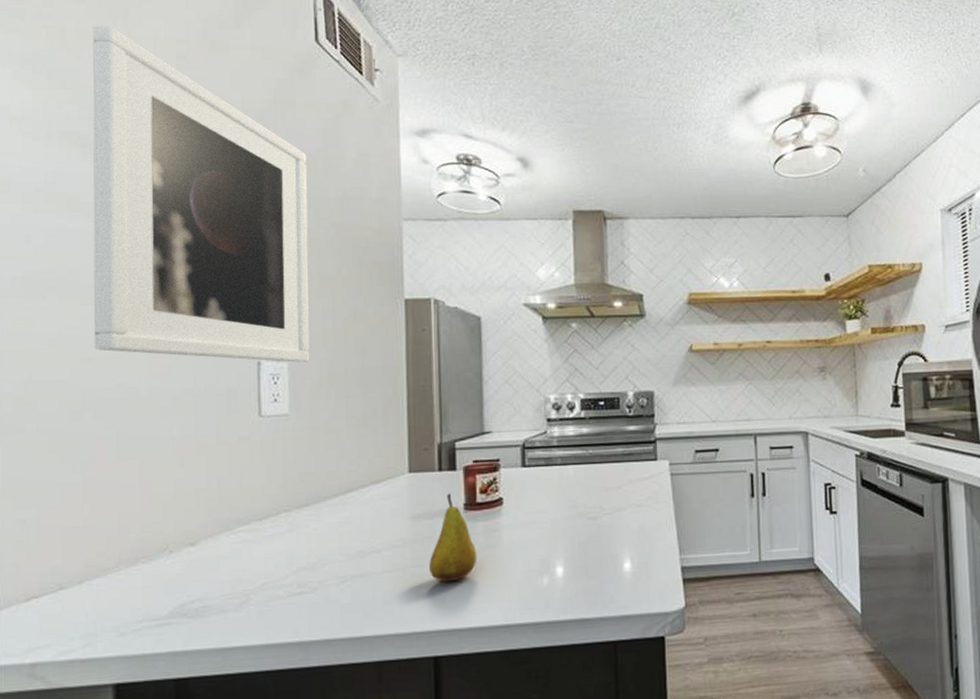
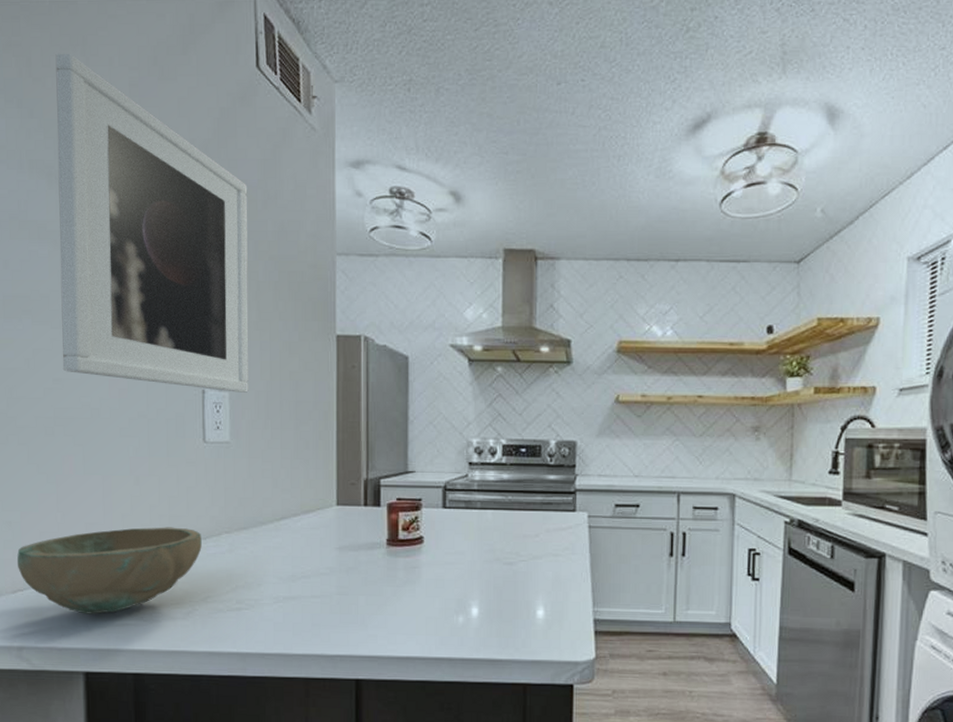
bowl: none [33,510,257,617] -> present [17,527,202,615]
fruit: present [429,493,477,582] -> none [354,528,398,612]

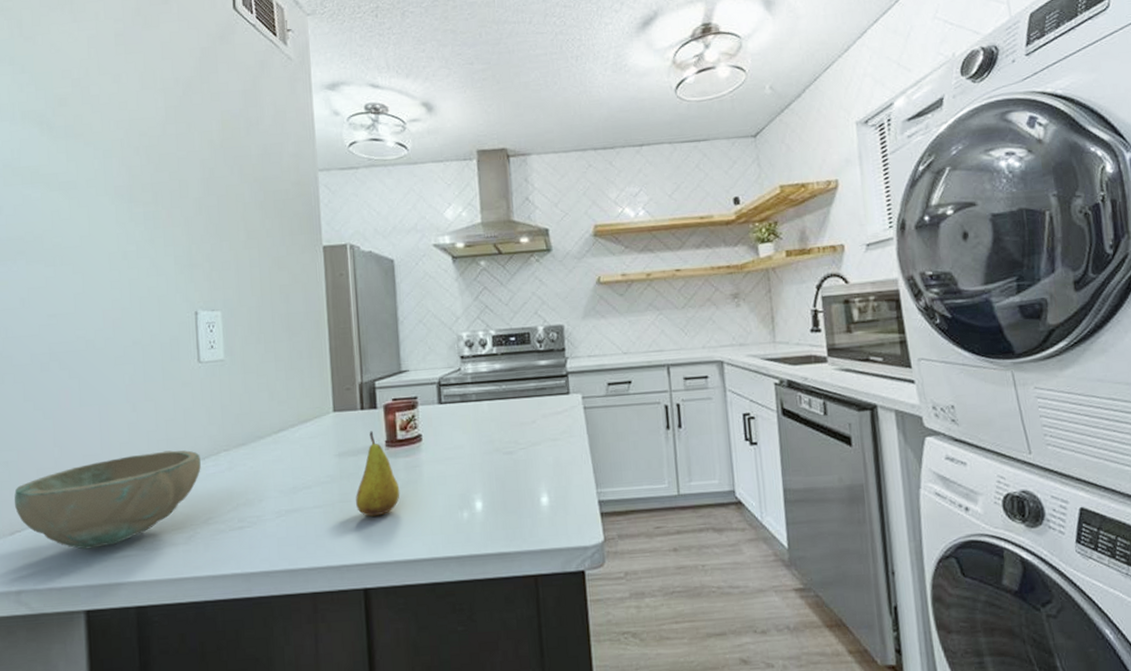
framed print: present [55,53,249,393] -> none [45,12,240,311]
fruit: none [354,528,398,612] -> present [356,431,400,517]

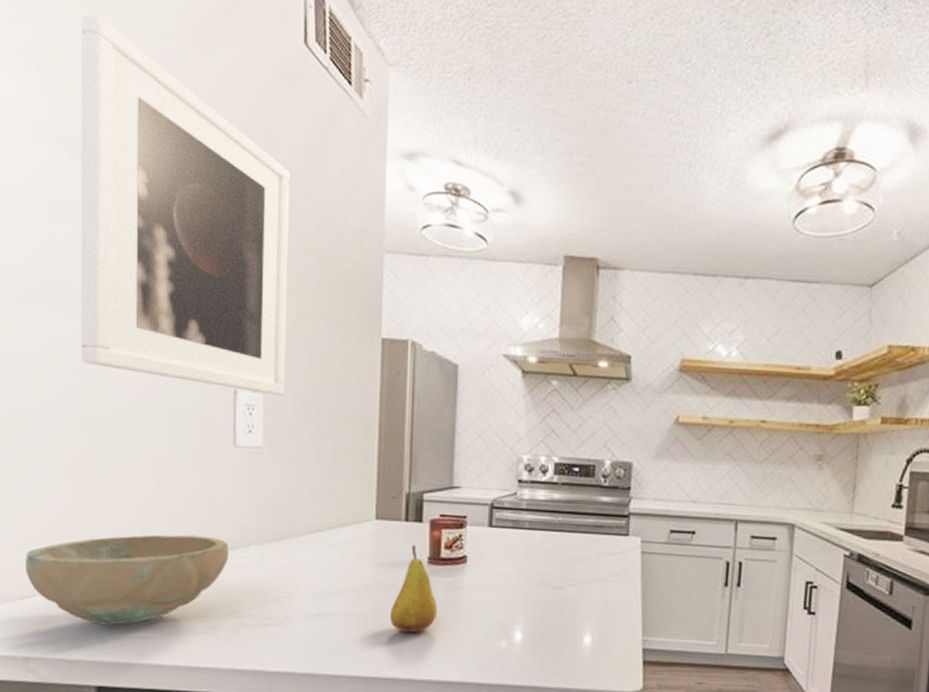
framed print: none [45,12,240,311] -> present [81,14,291,395]

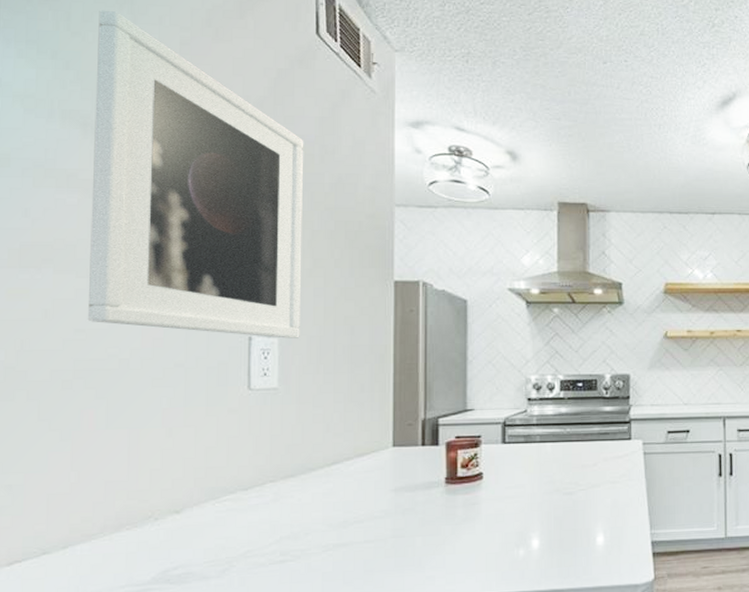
bowl: present [26,535,229,626] -> none [17,479,243,582]
fruit: present [390,545,438,633] -> none [410,467,457,553]

